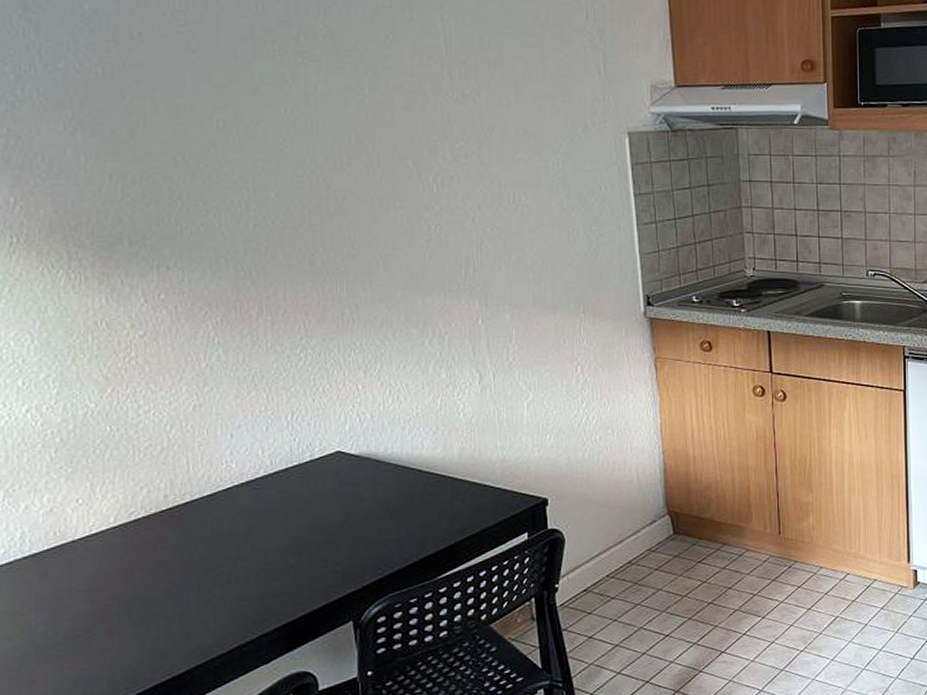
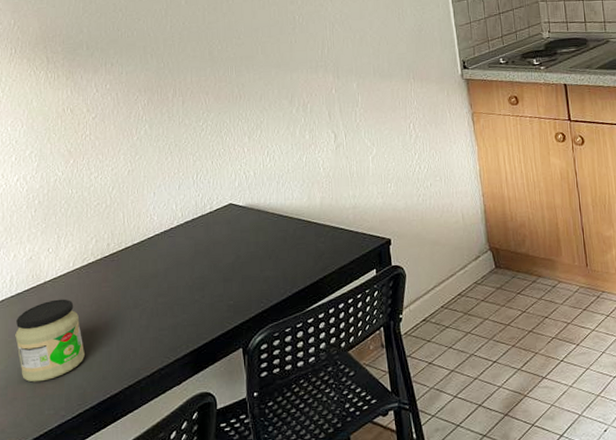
jar: none [31,561,136,662] -> present [15,298,86,382]

